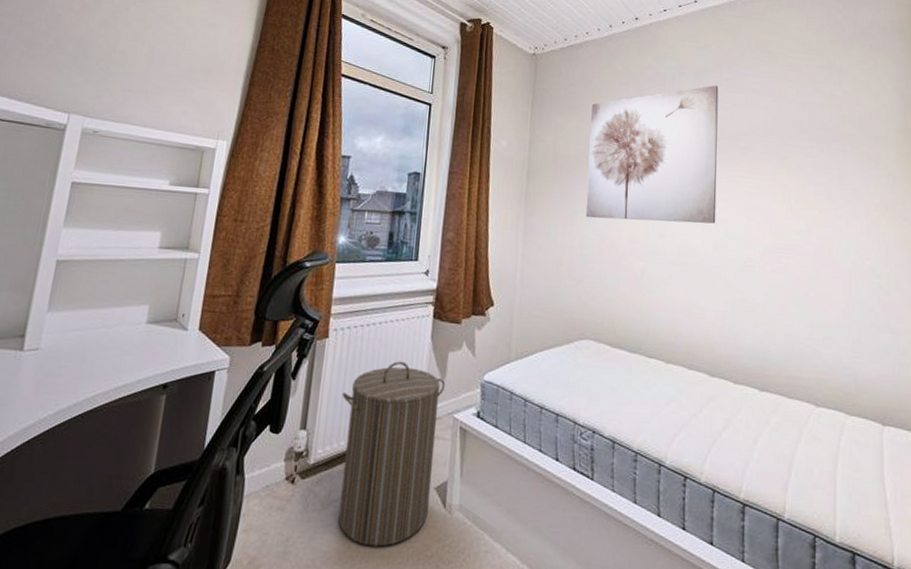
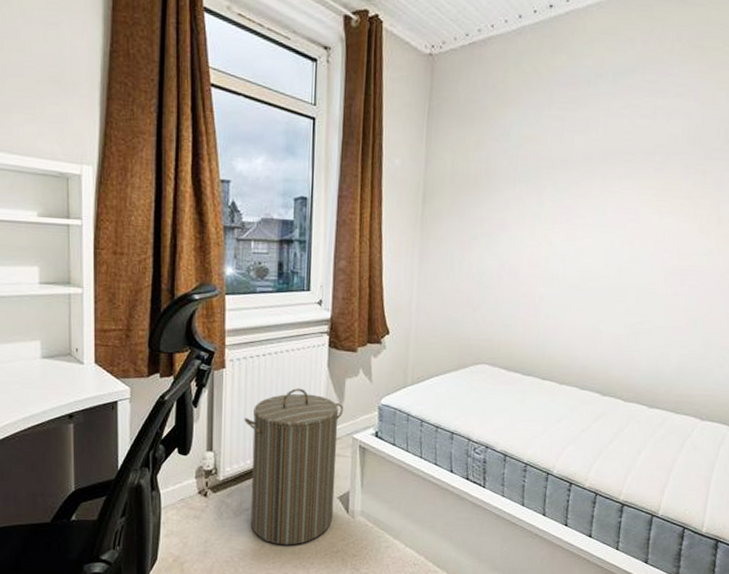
wall art: present [585,84,719,224] -> none [484,88,639,246]

